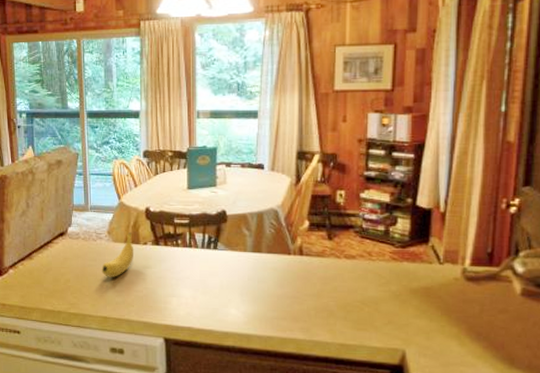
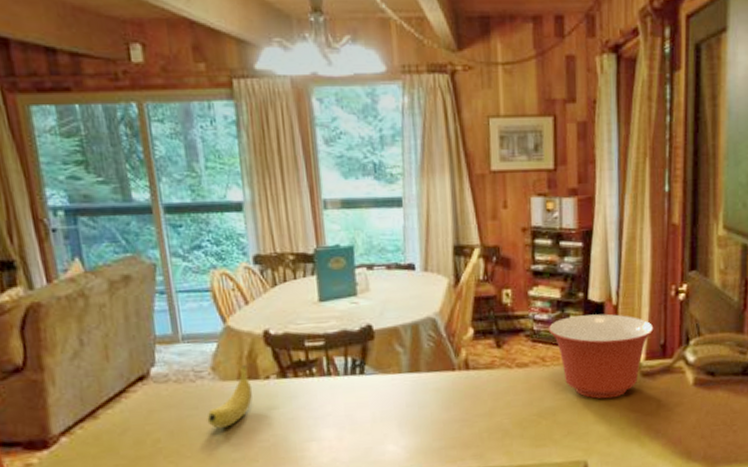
mixing bowl: none [376,219,481,297] -> present [548,314,654,399]

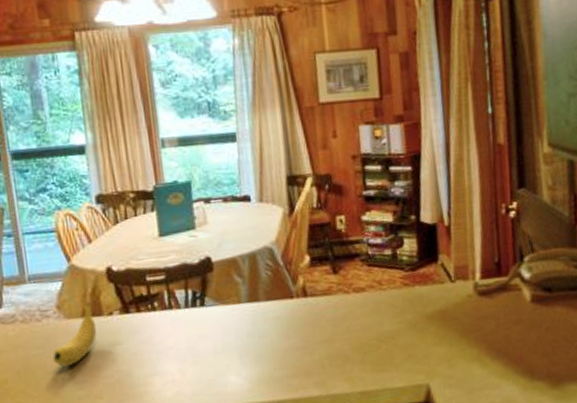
mixing bowl: present [548,314,654,399] -> none [382,235,487,320]

